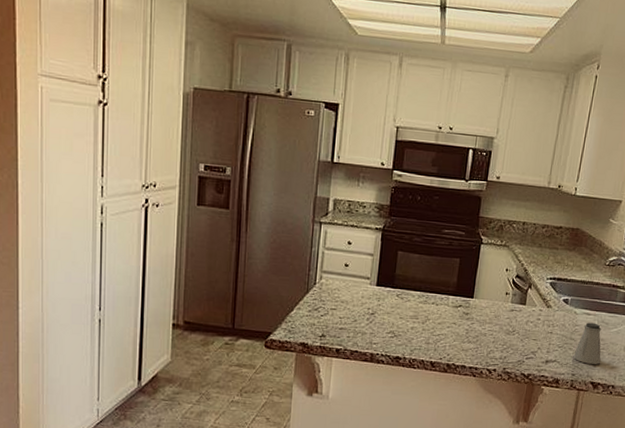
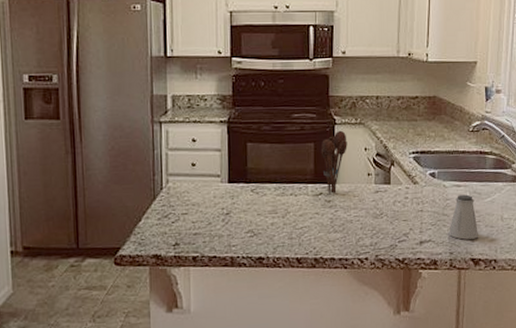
utensil holder: none [465,249,491,307] -> present [321,130,347,194]

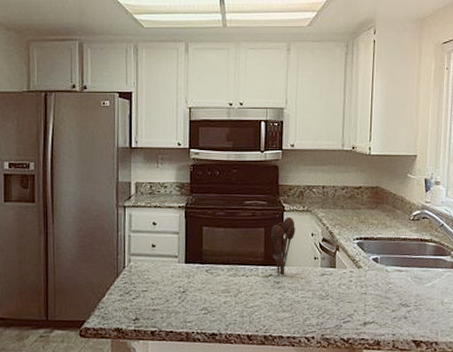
saltshaker: present [448,194,478,240] -> none [391,279,419,322]

